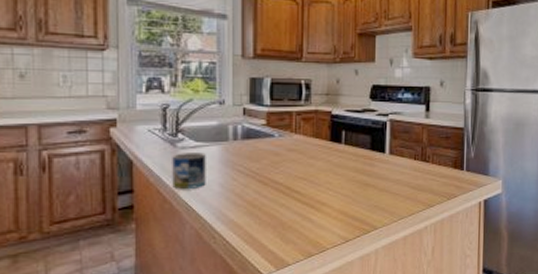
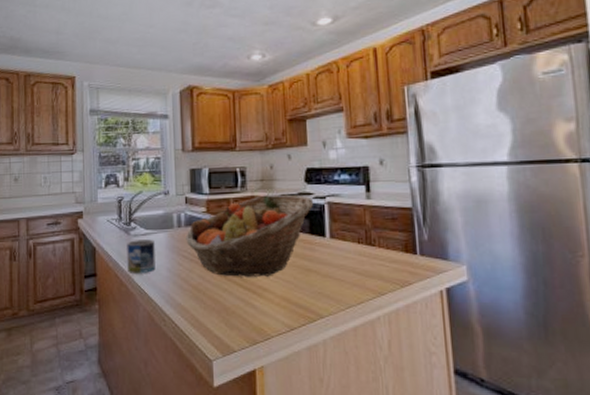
fruit basket: none [242,110,377,192] -> present [186,194,314,277]

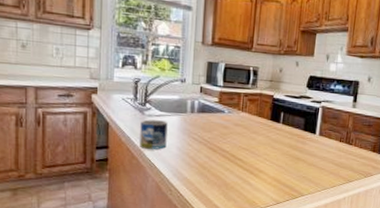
fruit basket: present [186,194,314,277] -> none [197,94,312,161]

